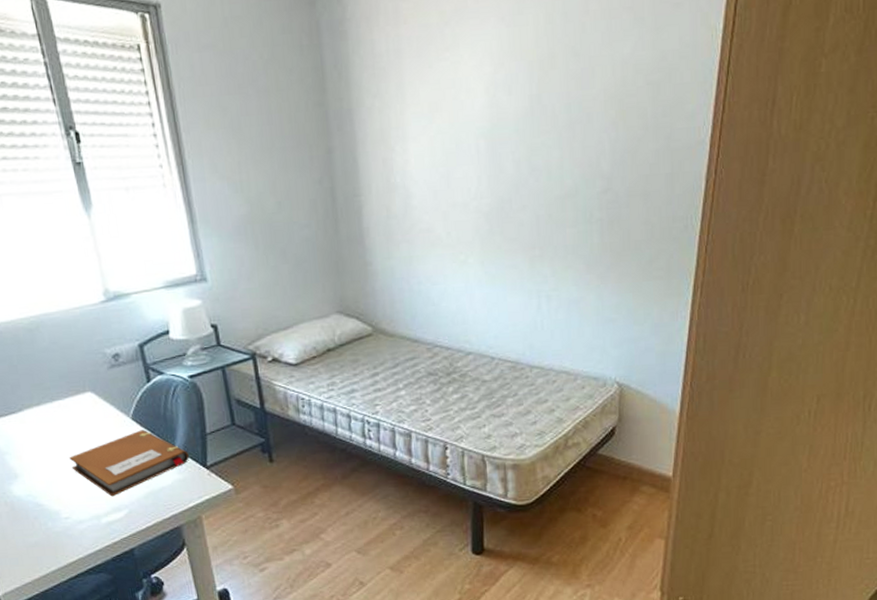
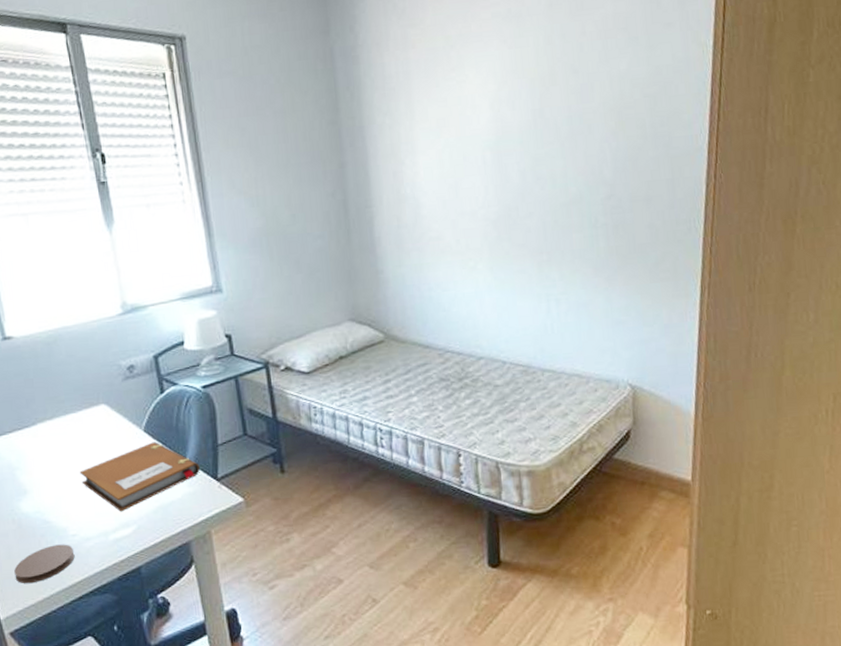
coaster: none [9,526,69,563] -> present [14,544,75,584]

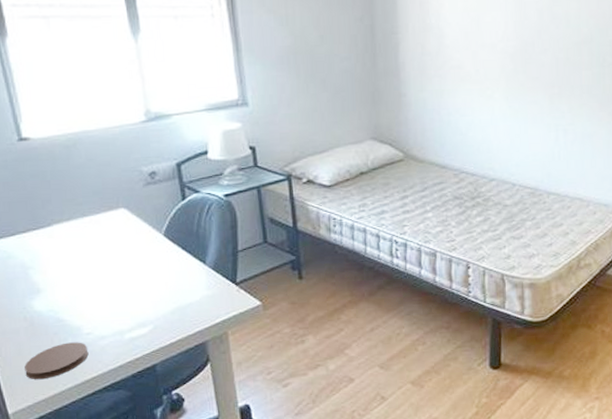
notebook: present [79,442,200,512] -> none [96,246,219,312]

